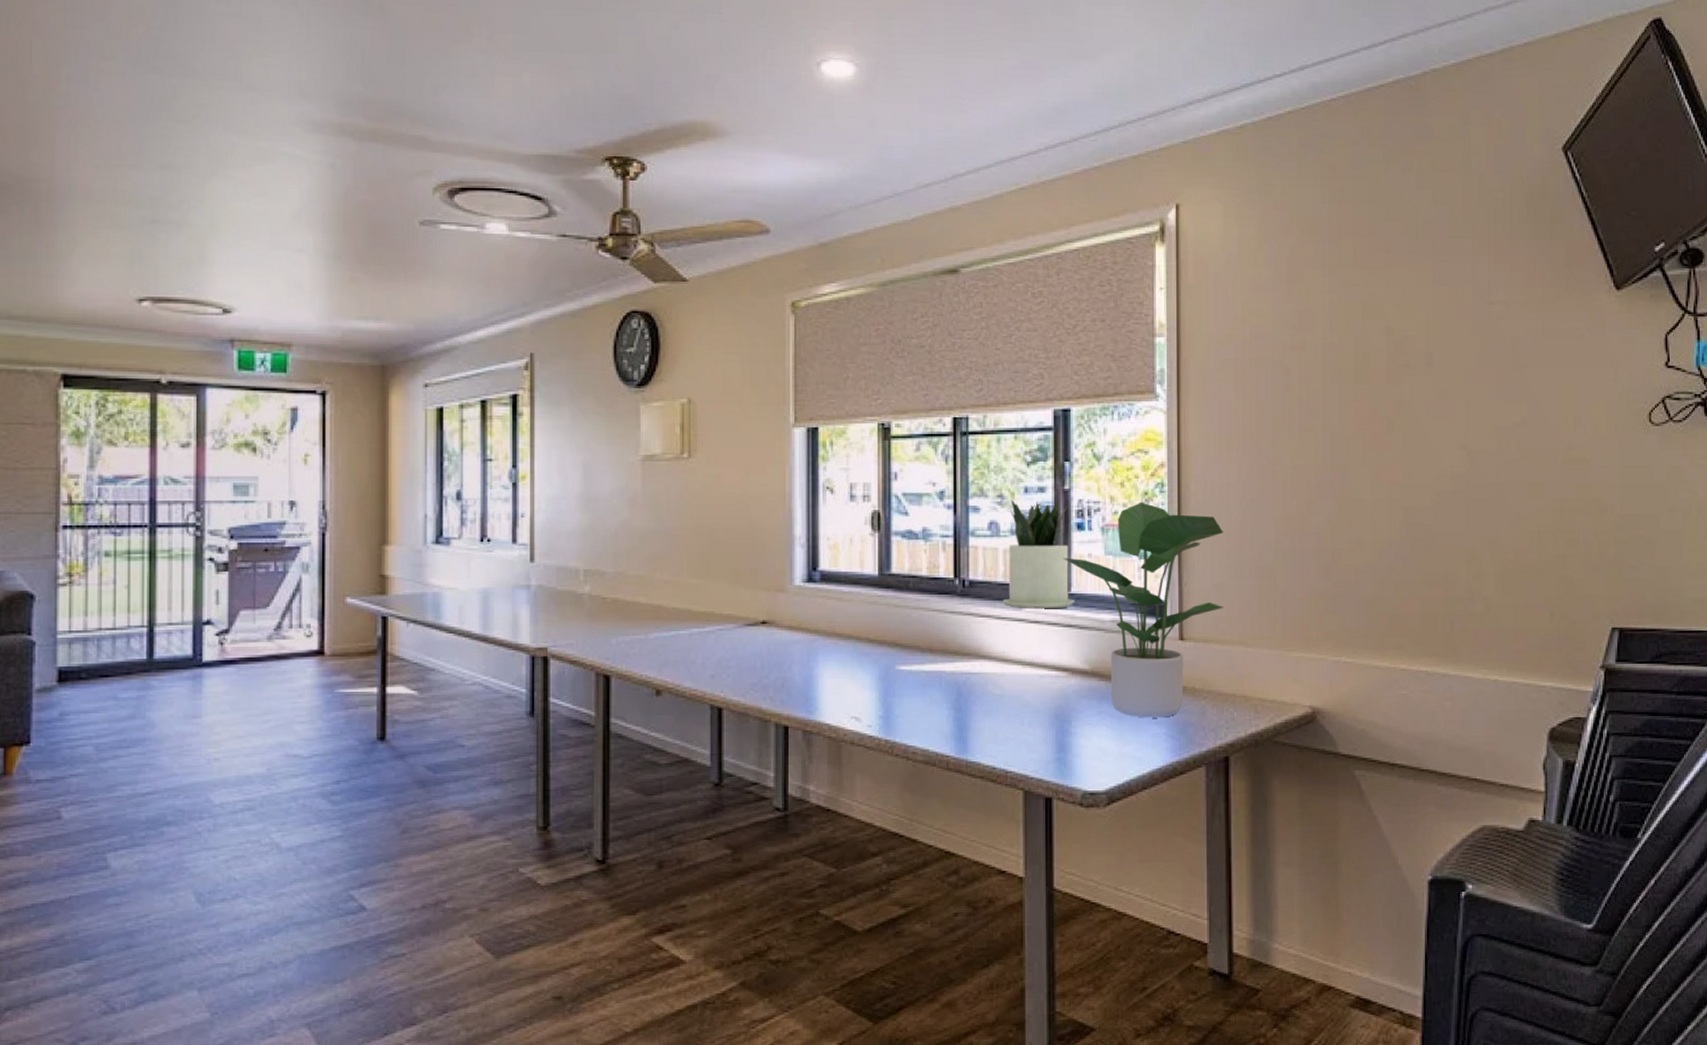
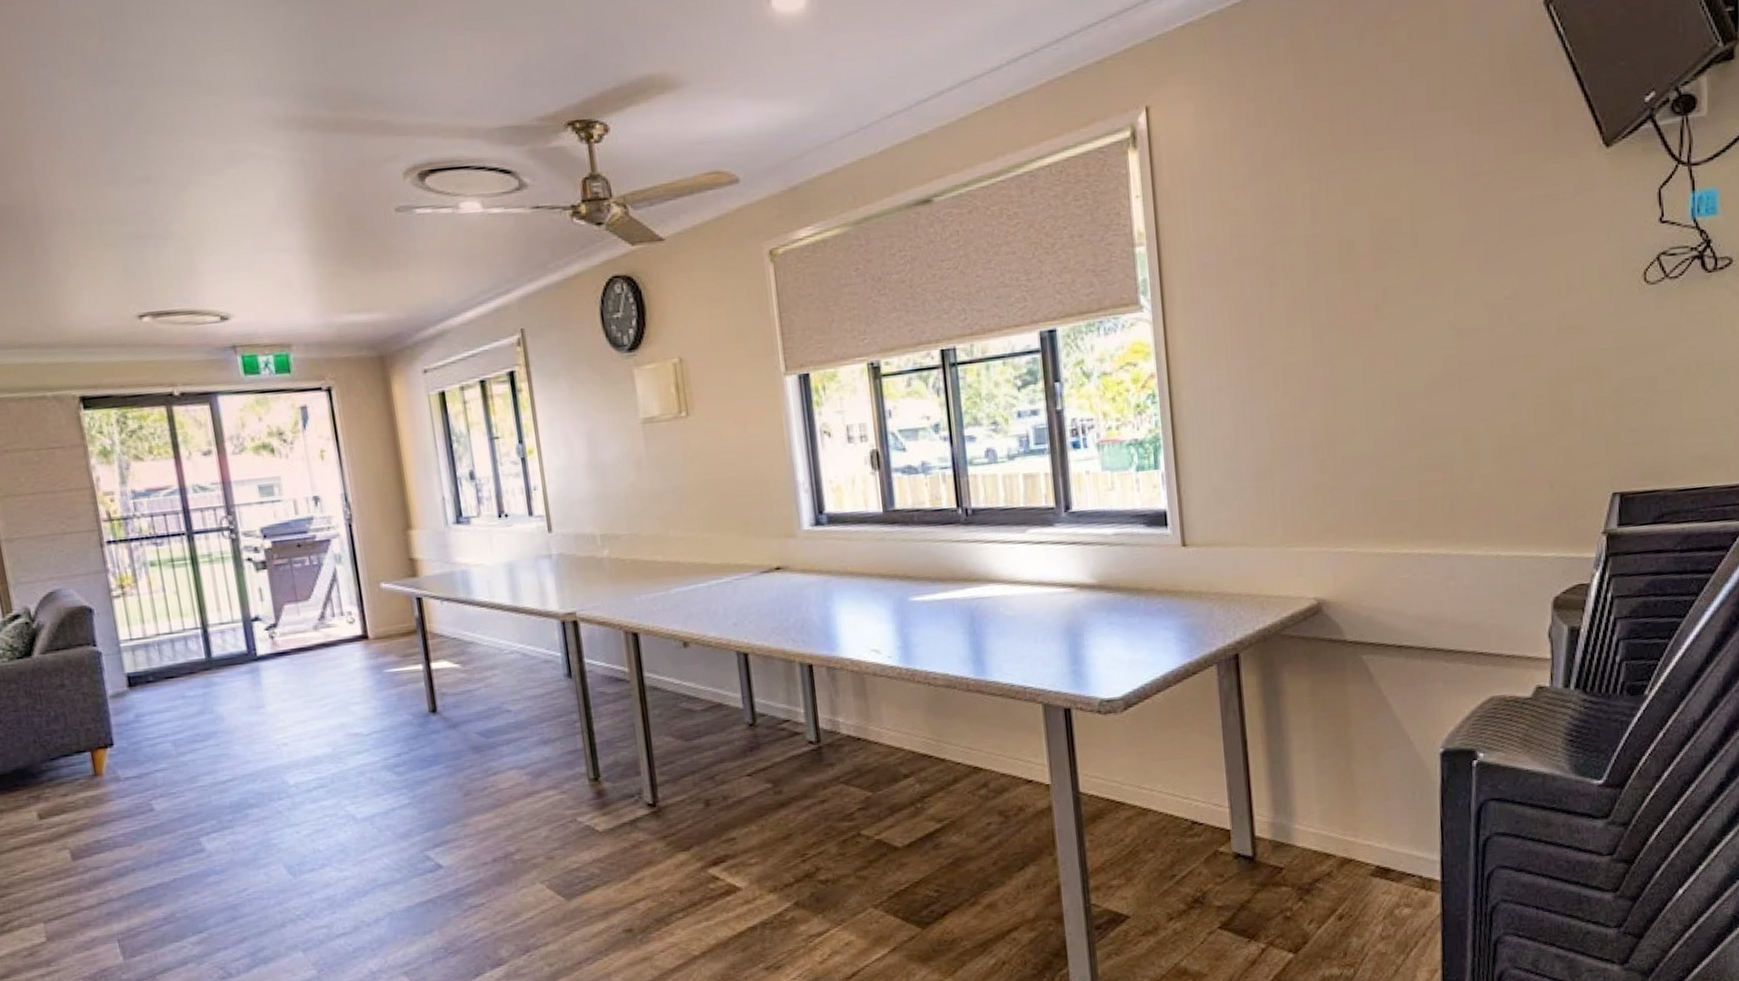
planter: present [1002,498,1075,609] -> none [1005,419,1077,532]
potted plant: present [1062,502,1224,718] -> none [1061,414,1223,625]

